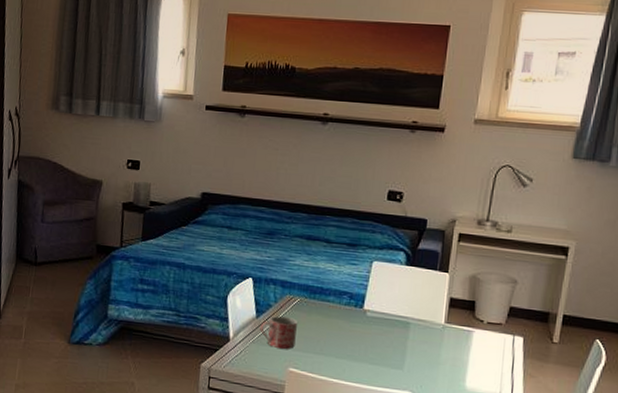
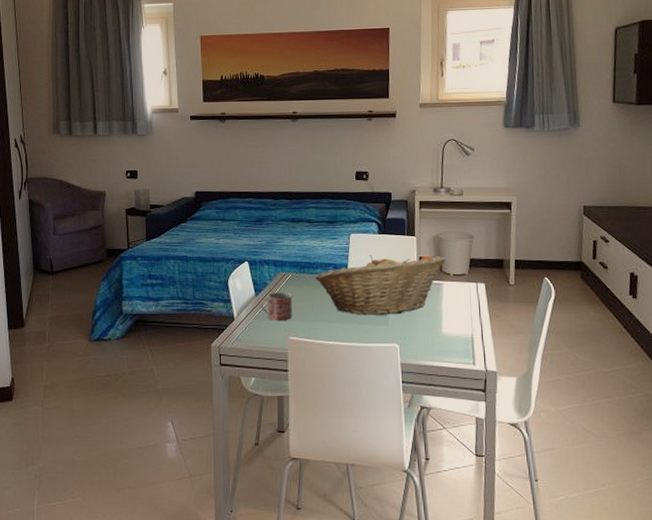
fruit basket: none [326,288,481,359] -> present [315,255,446,315]

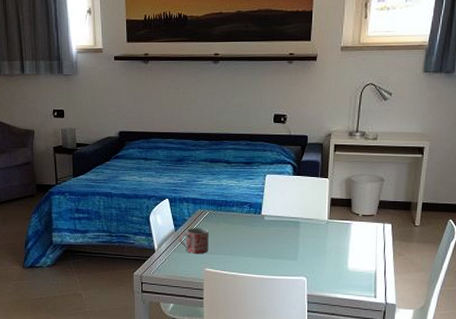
fruit basket: present [315,255,446,315] -> none [231,195,356,251]

